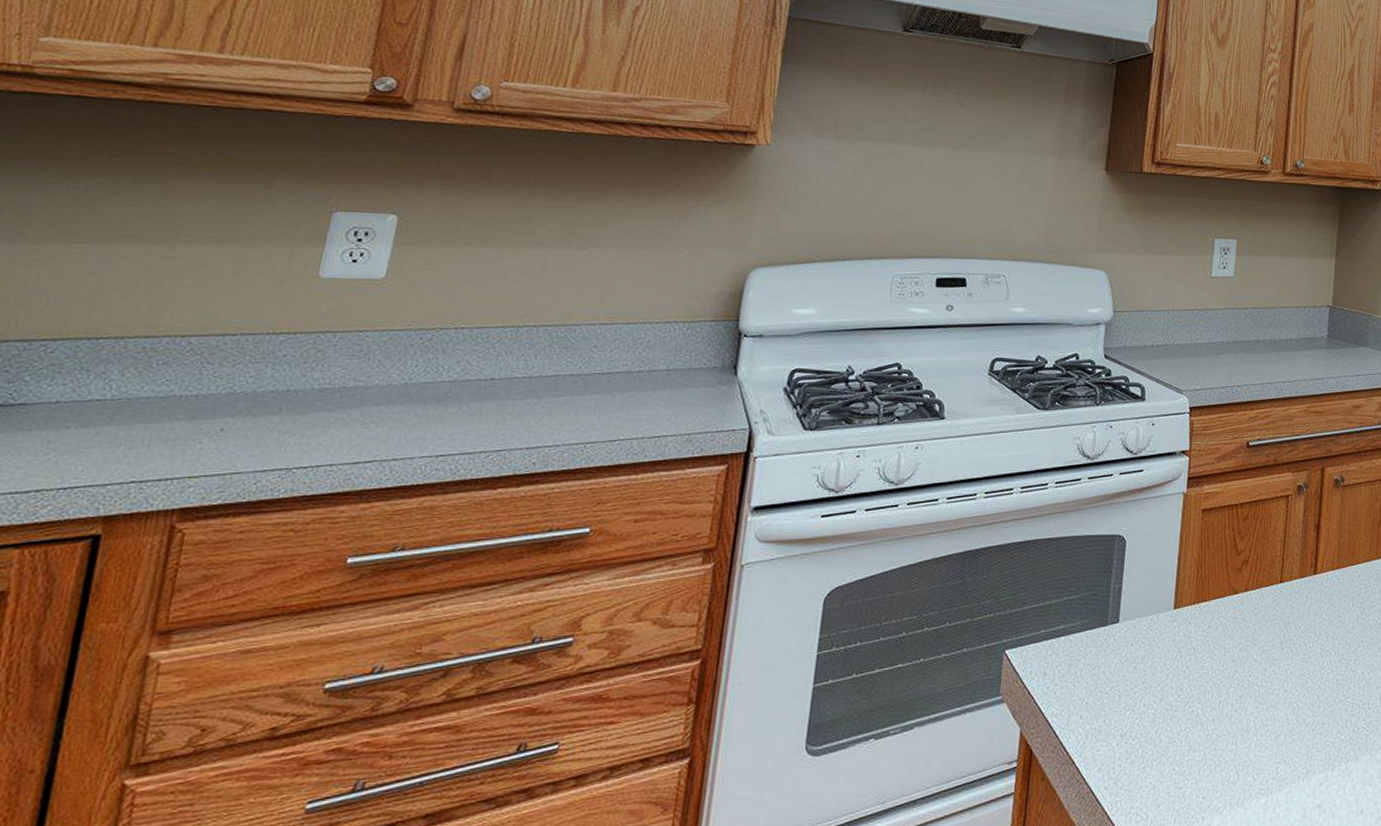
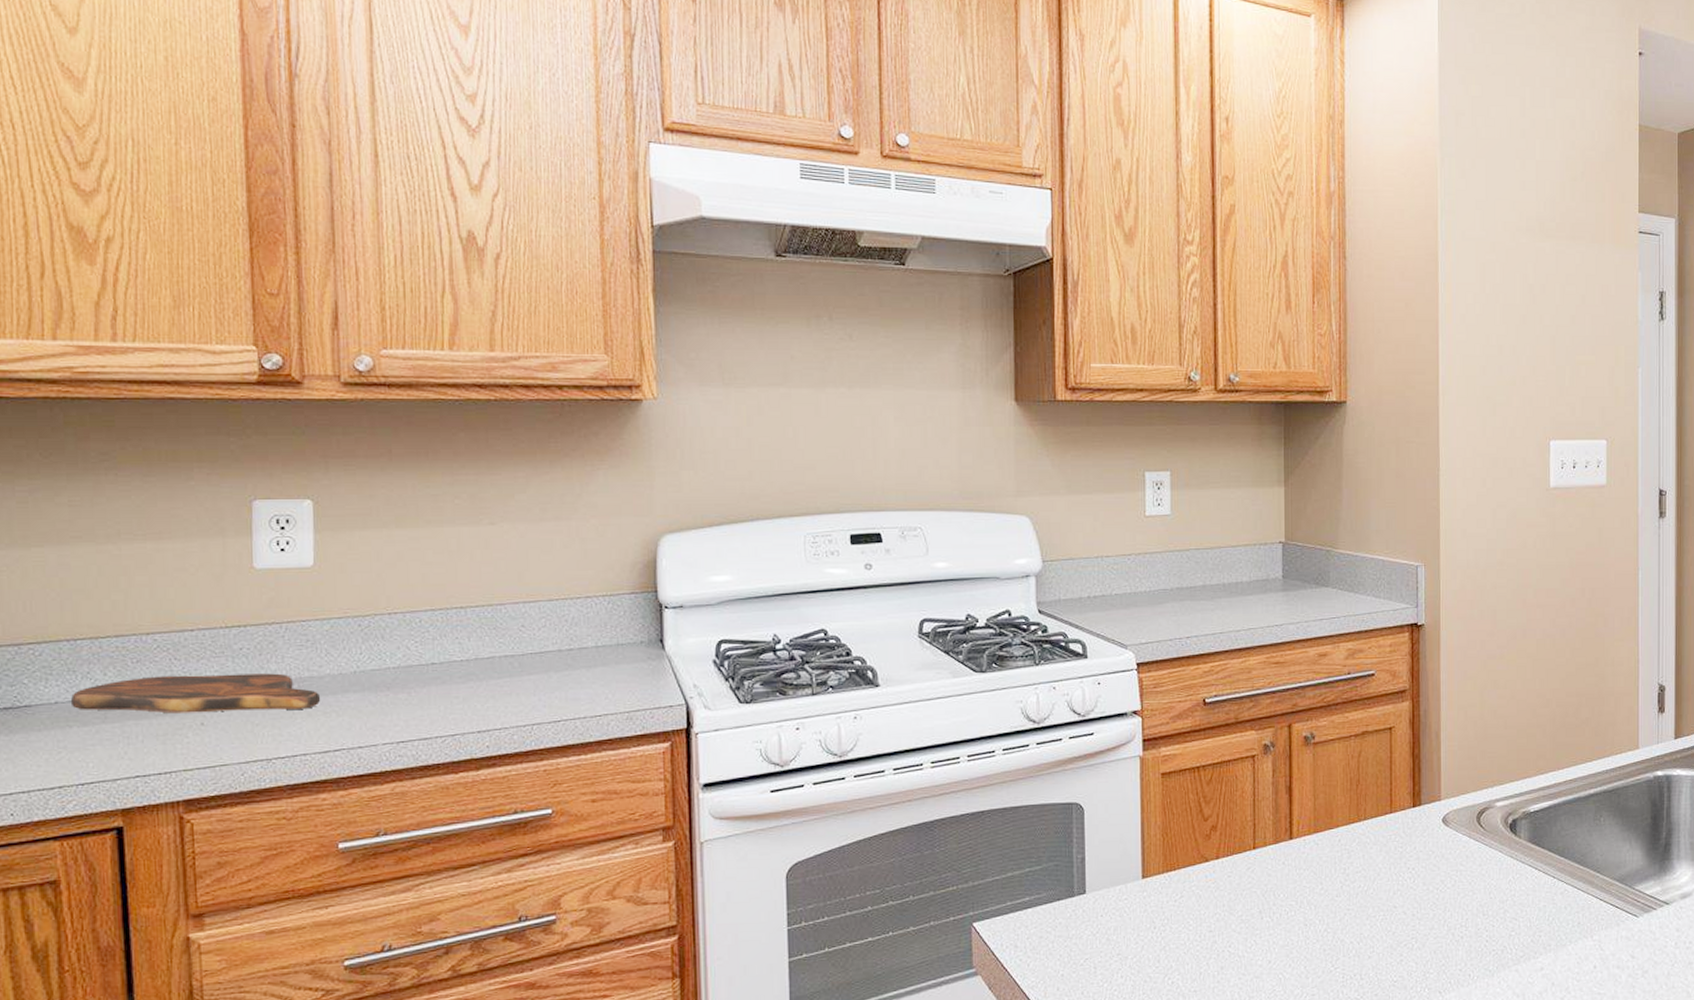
cutting board: none [74,379,362,419] -> present [70,673,321,714]

